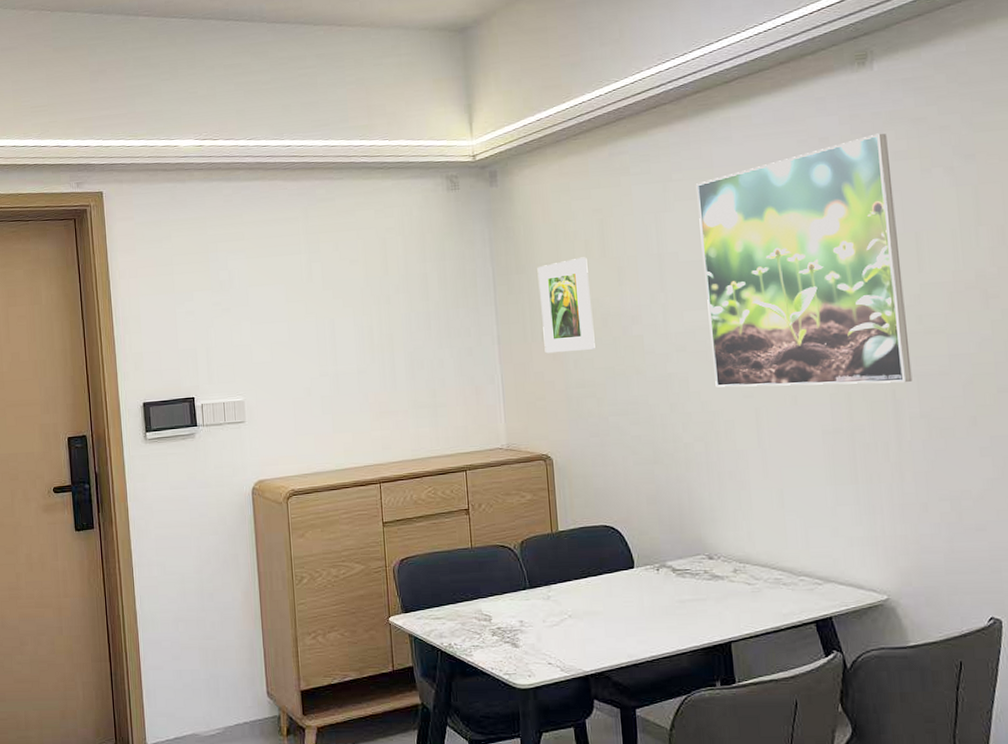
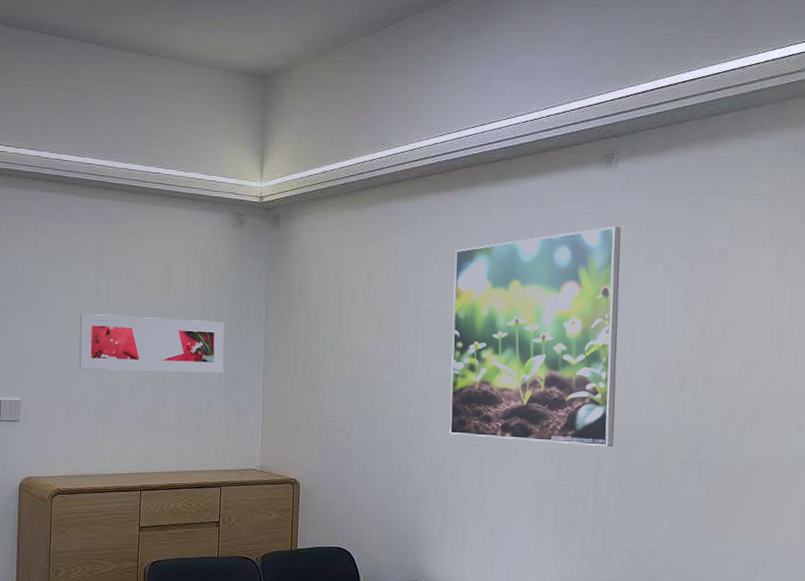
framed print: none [295,293,455,360] -> present [79,314,224,373]
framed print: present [537,257,595,354] -> none [304,303,352,389]

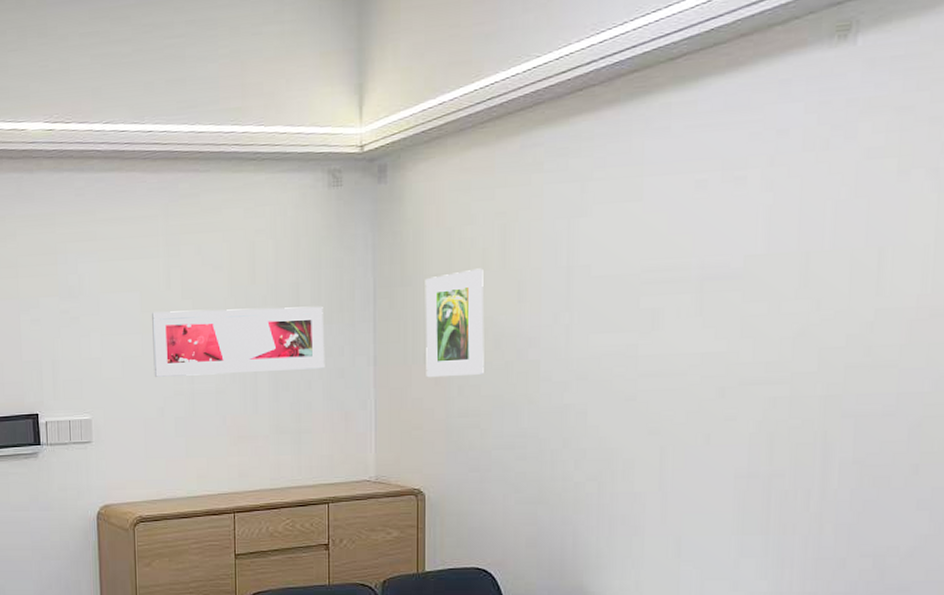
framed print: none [304,303,352,389] -> present [425,268,484,378]
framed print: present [449,226,621,447] -> none [618,124,862,424]

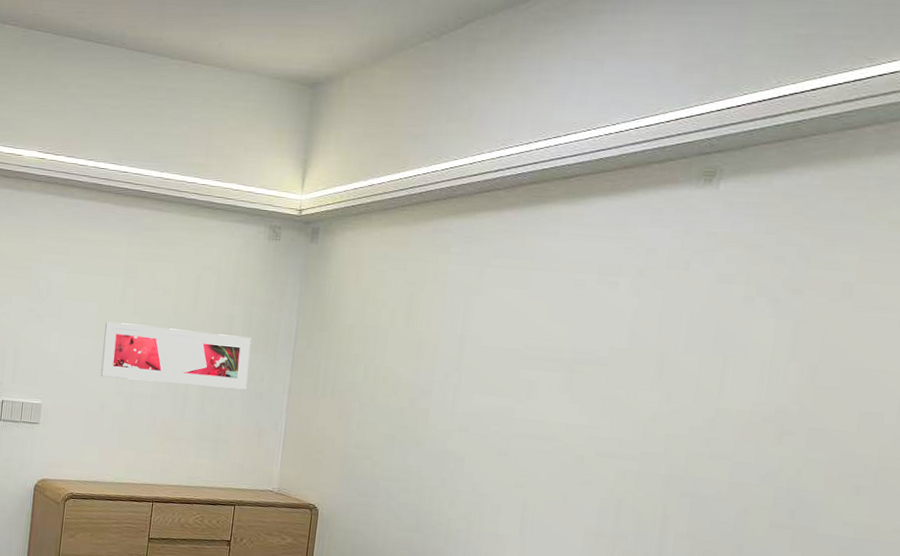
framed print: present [425,268,484,378] -> none [331,325,390,415]

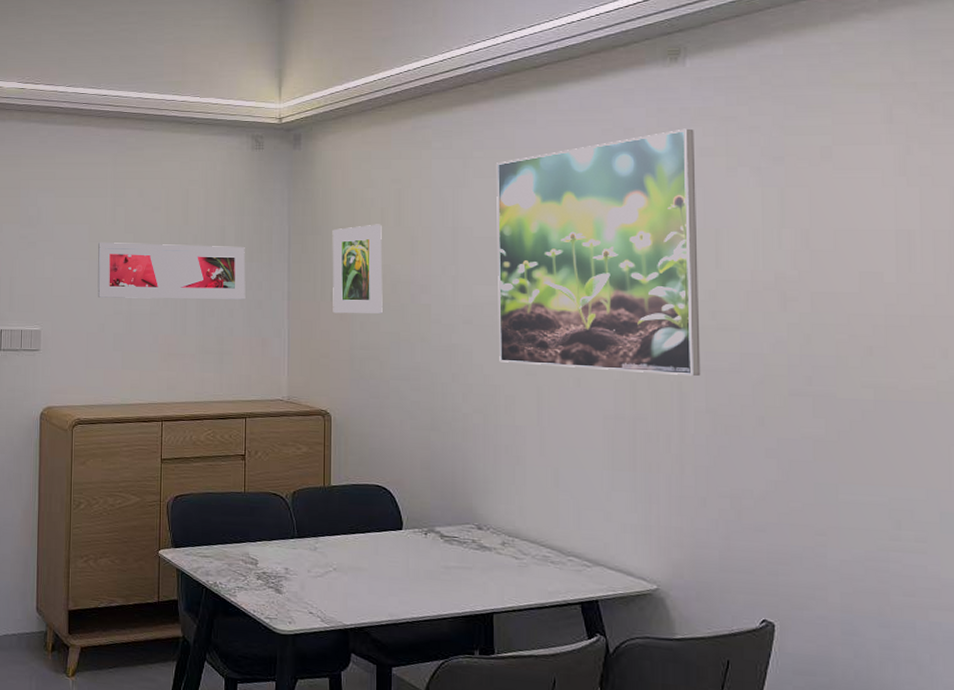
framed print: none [331,325,390,415] -> present [332,224,383,314]
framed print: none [490,253,717,501] -> present [497,128,701,376]

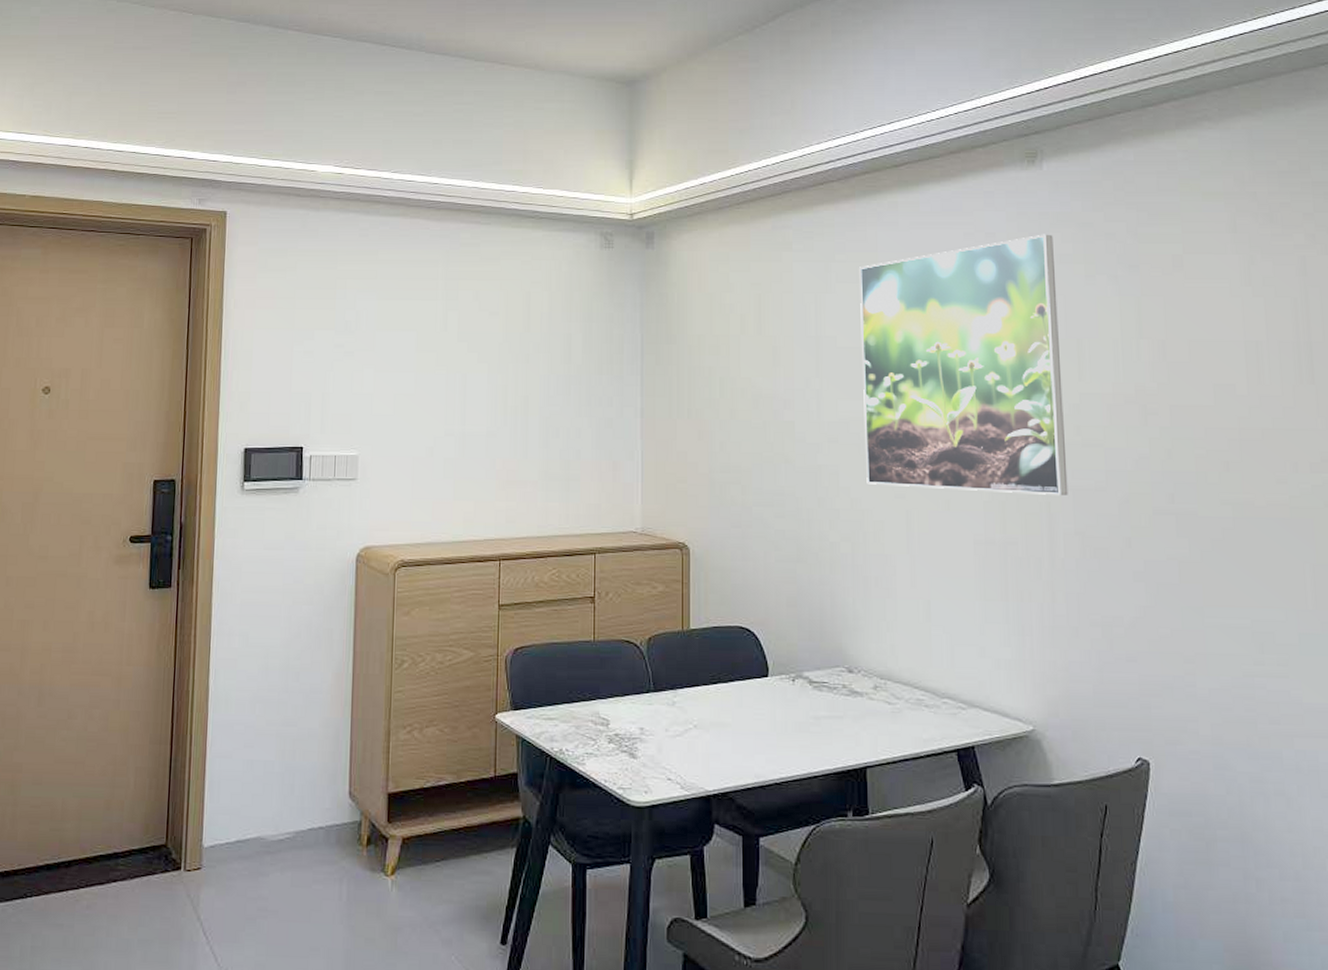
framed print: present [97,242,246,300] -> none [425,352,594,418]
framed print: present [332,224,383,314] -> none [689,332,744,433]

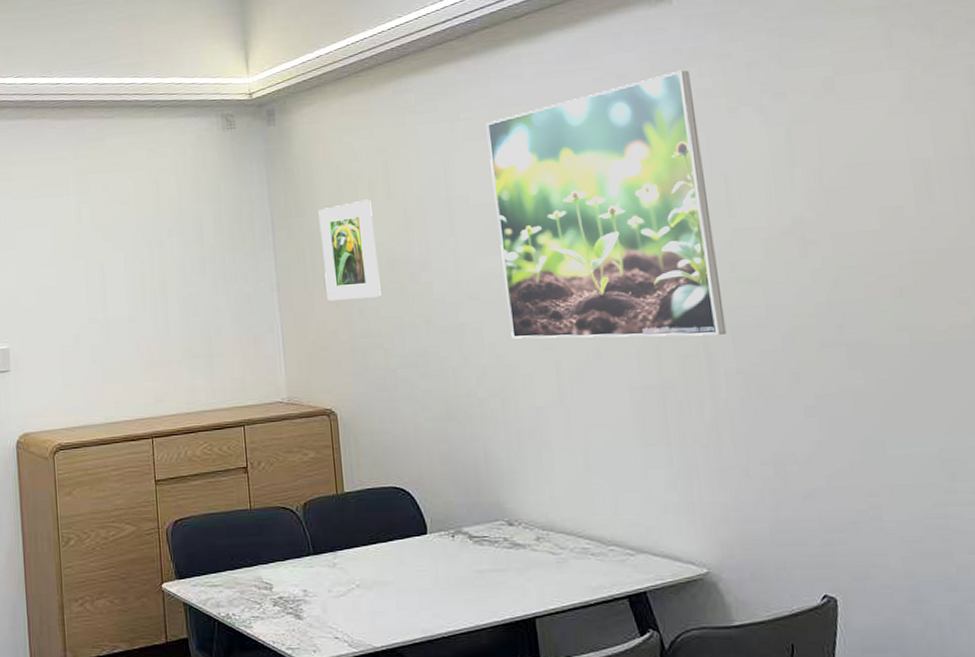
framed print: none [689,332,744,433] -> present [318,199,381,301]

